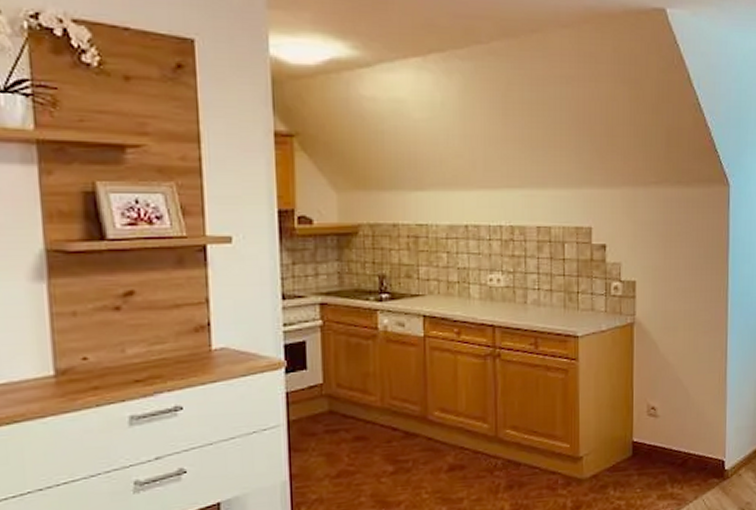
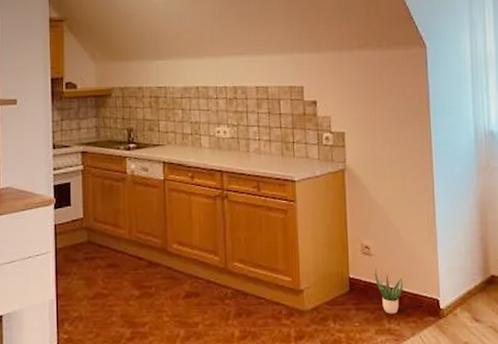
potted plant: none [660,430,690,478] -> present [375,268,403,314]

